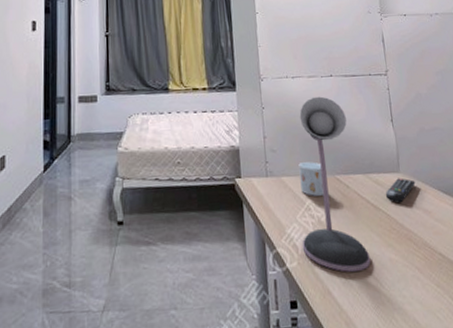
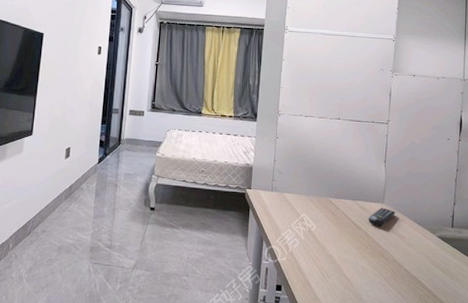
mug: present [298,161,324,196] -> none [298,183,319,212]
desk lamp: present [299,96,371,272] -> none [292,134,347,272]

